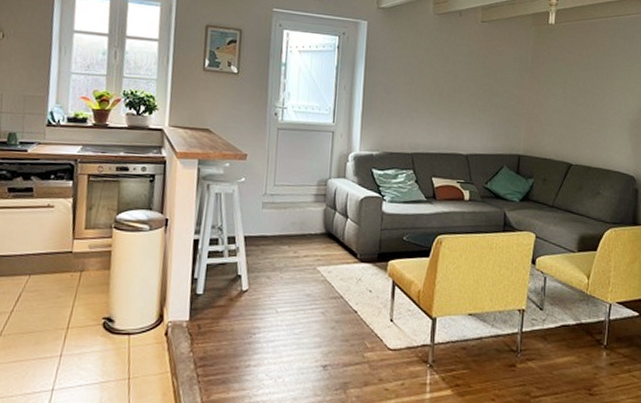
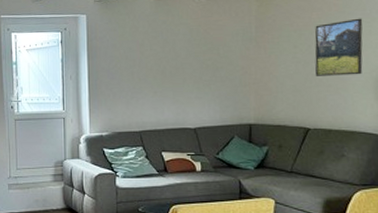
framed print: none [580,61,625,116] -> present [315,18,363,76]

